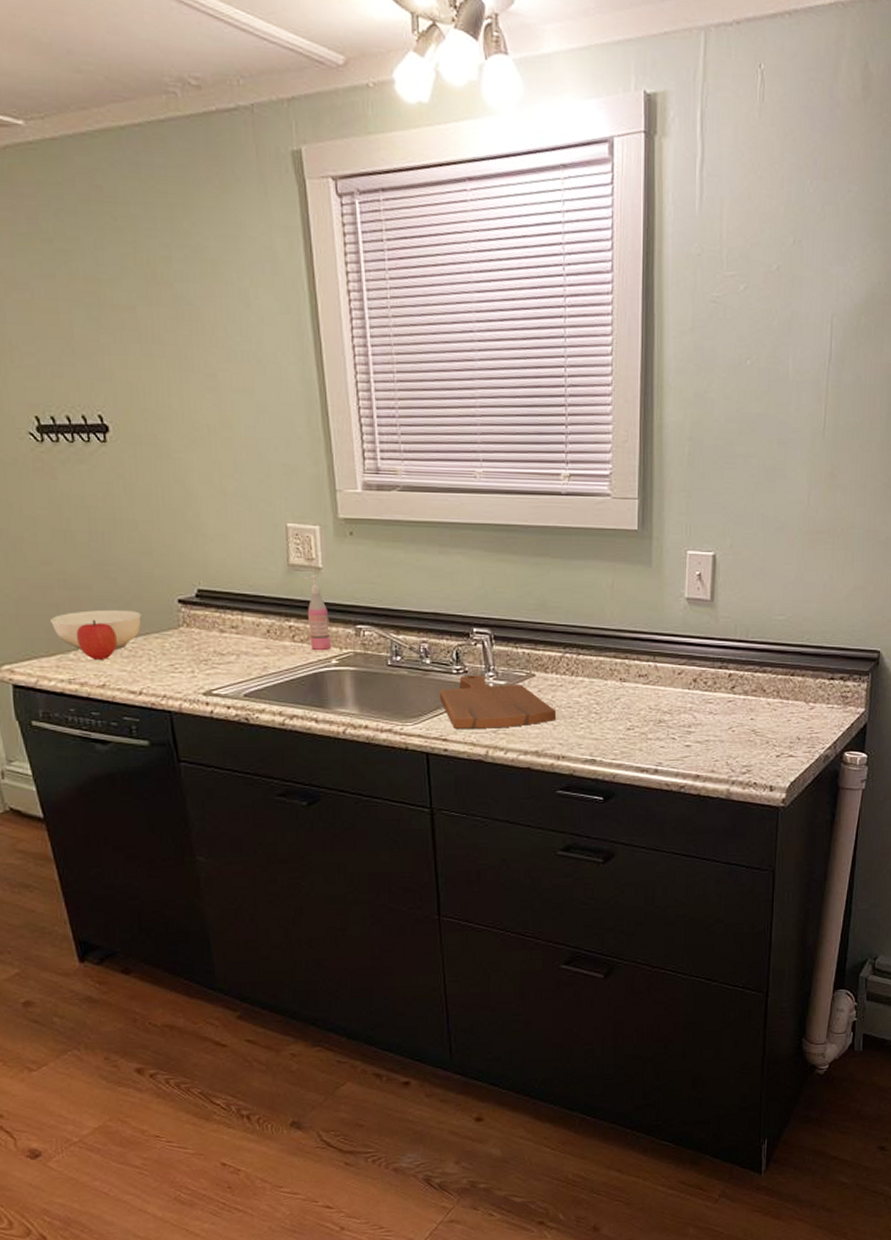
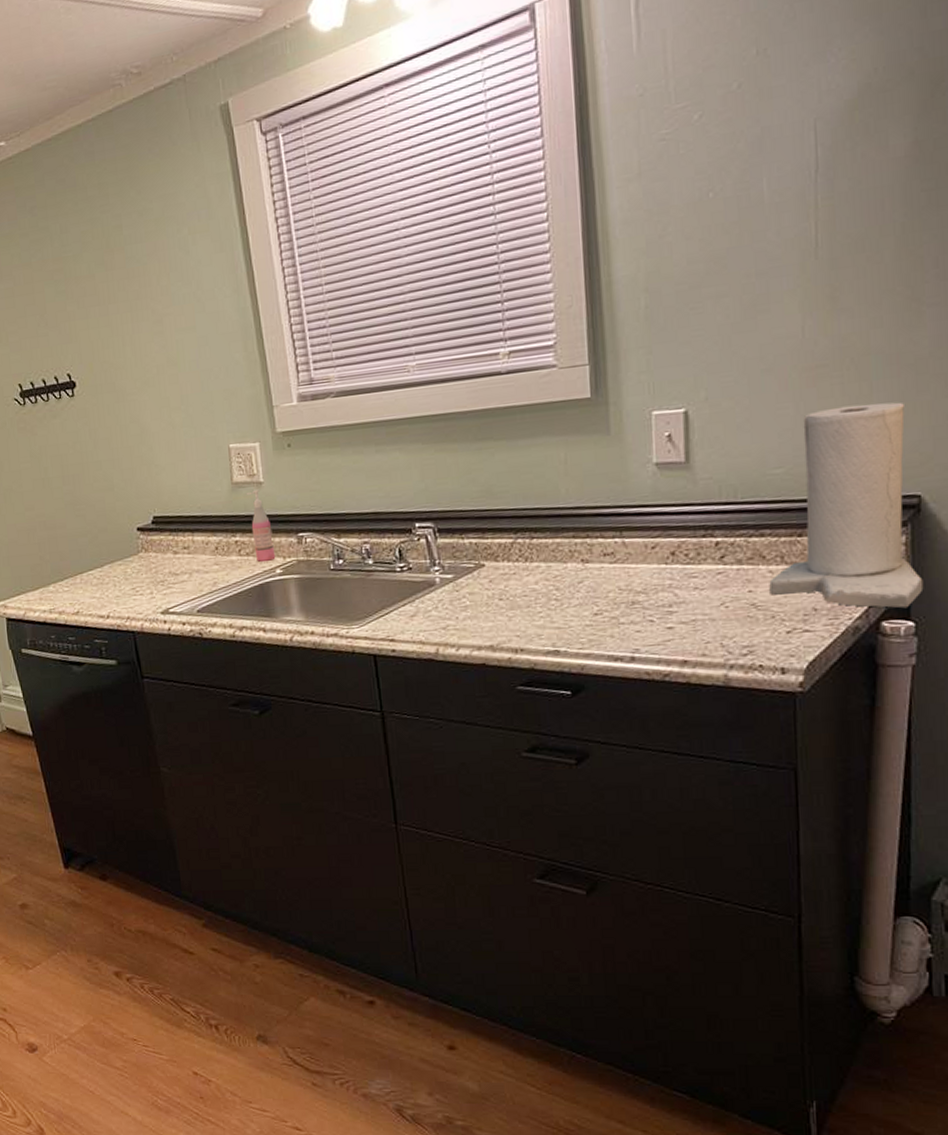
bowl: present [49,609,142,650] -> none [33,542,107,583]
fruit: present [75,619,117,661] -> none [54,554,88,591]
cutting board: present [439,675,557,729] -> none [383,570,512,628]
paper towel: none [766,569,876,743] -> present [769,402,924,609]

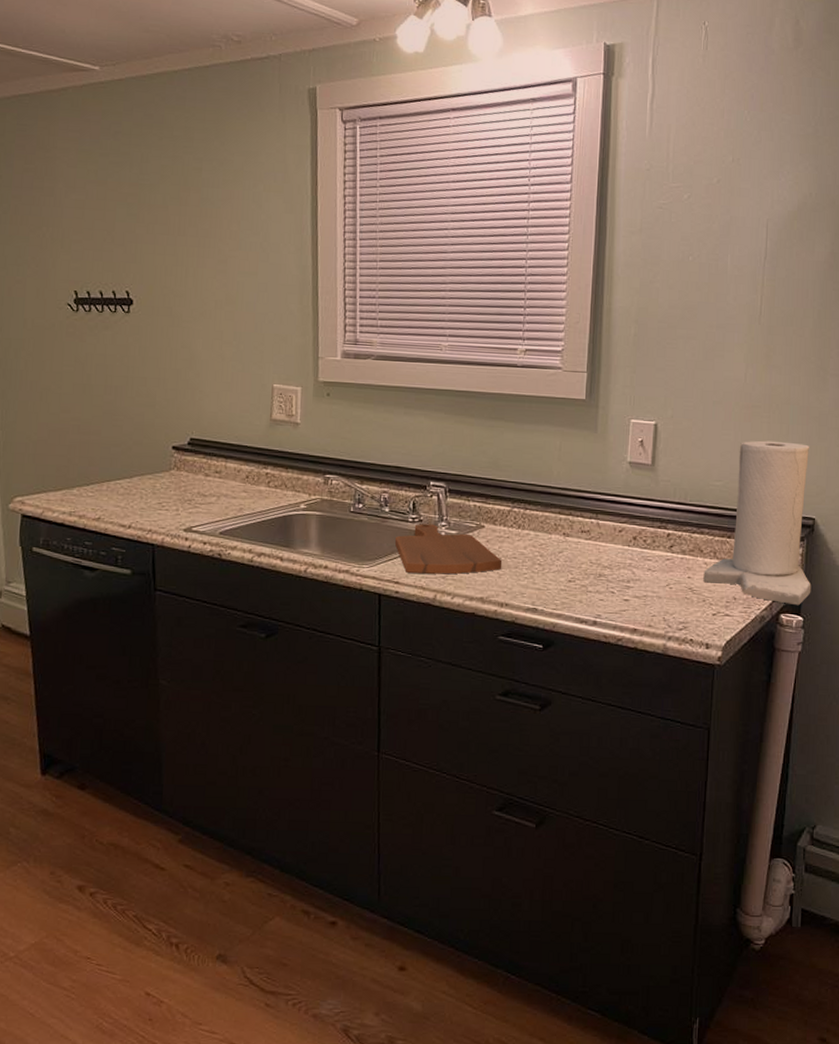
soap dispenser: present [246,489,276,563] -> none [282,429,302,497]
cutting board: none [383,570,512,628] -> present [394,523,503,575]

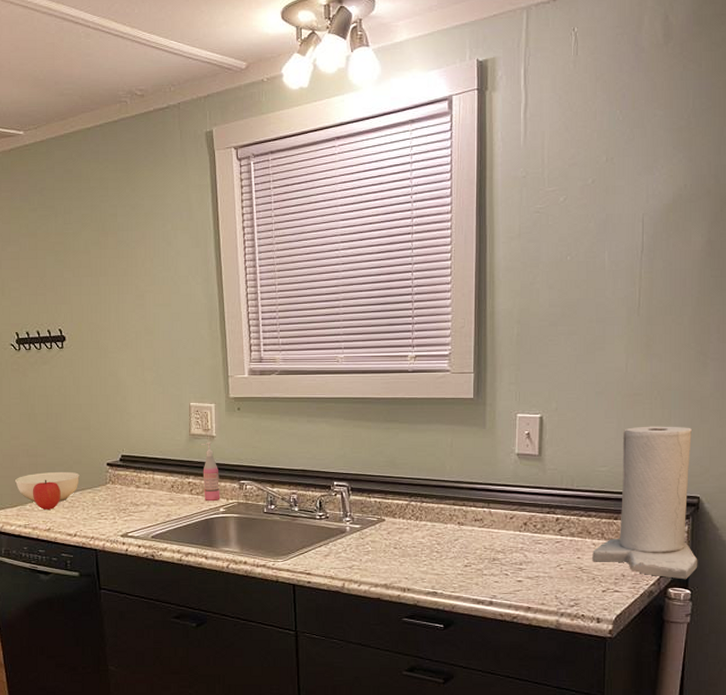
bowl: none [61,452,139,487] -> present [14,471,80,503]
fruit: none [81,460,116,497] -> present [32,479,61,511]
soap dispenser: none [282,429,302,497] -> present [200,442,221,502]
cutting board: present [394,523,503,575] -> none [304,520,403,565]

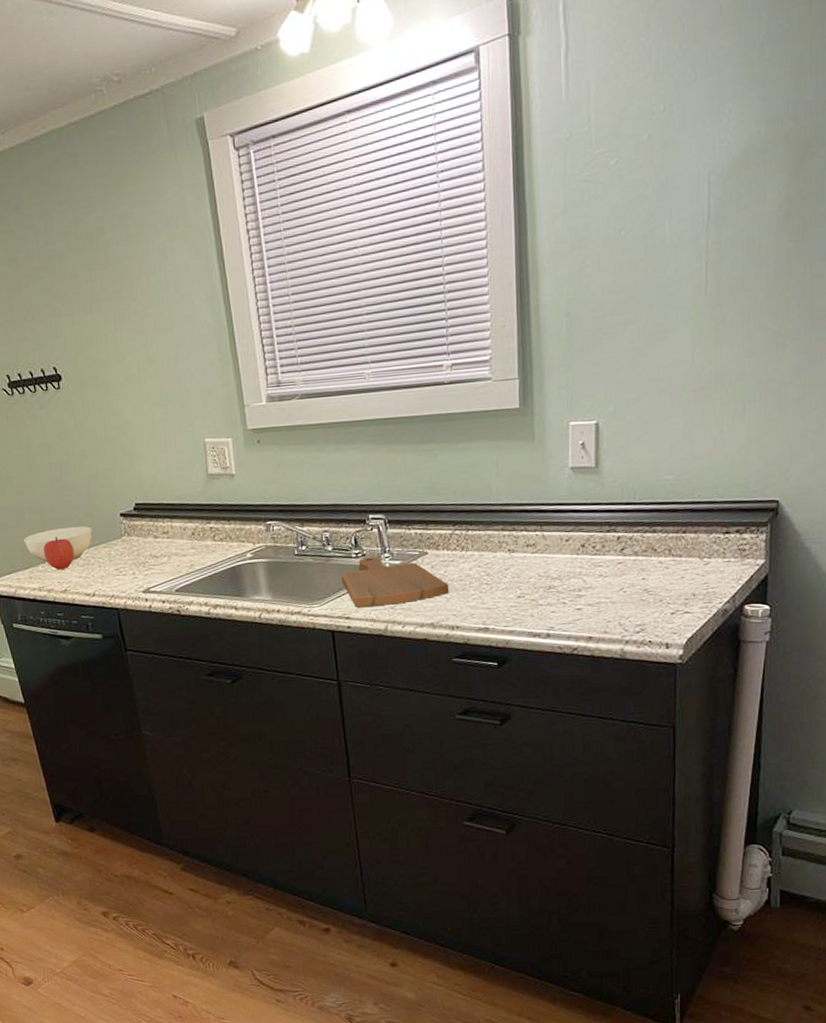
soap dispenser: present [200,442,221,502] -> none [219,481,246,548]
cutting board: none [304,520,403,565] -> present [340,557,450,607]
paper towel: present [592,426,698,580] -> none [659,421,778,595]

